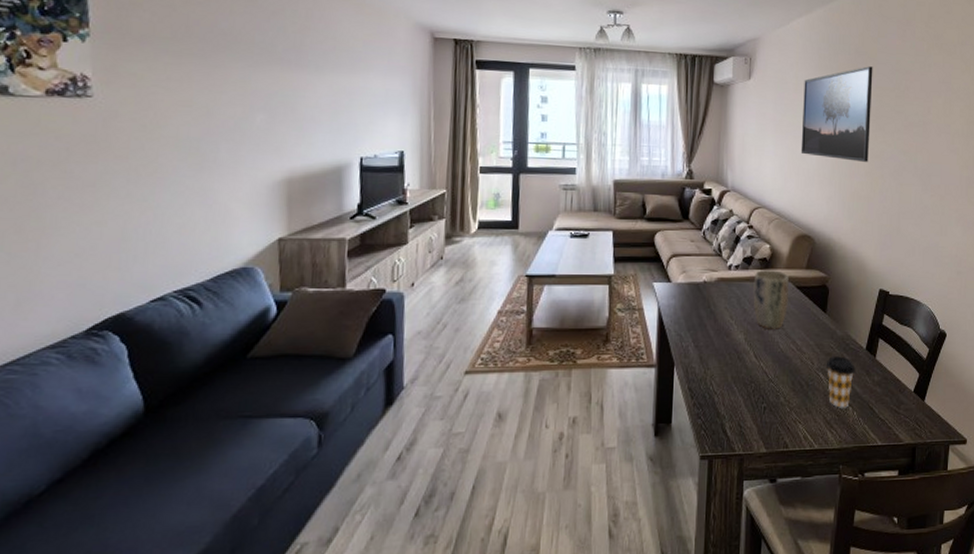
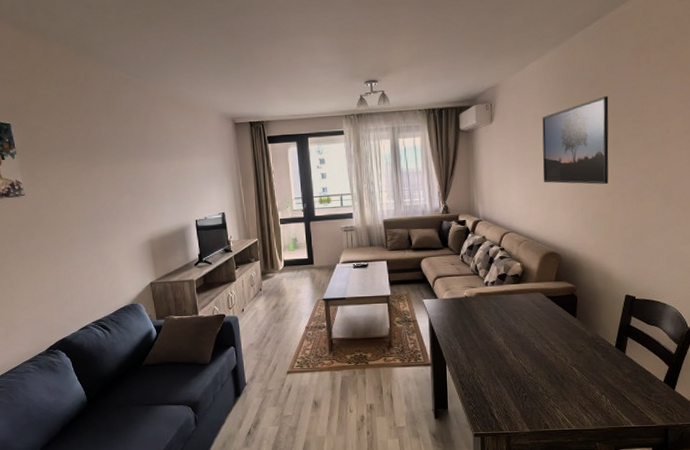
plant pot: present [753,270,790,329] -> none [508,284,541,333]
coffee cup: present [826,355,856,408] -> none [578,352,607,396]

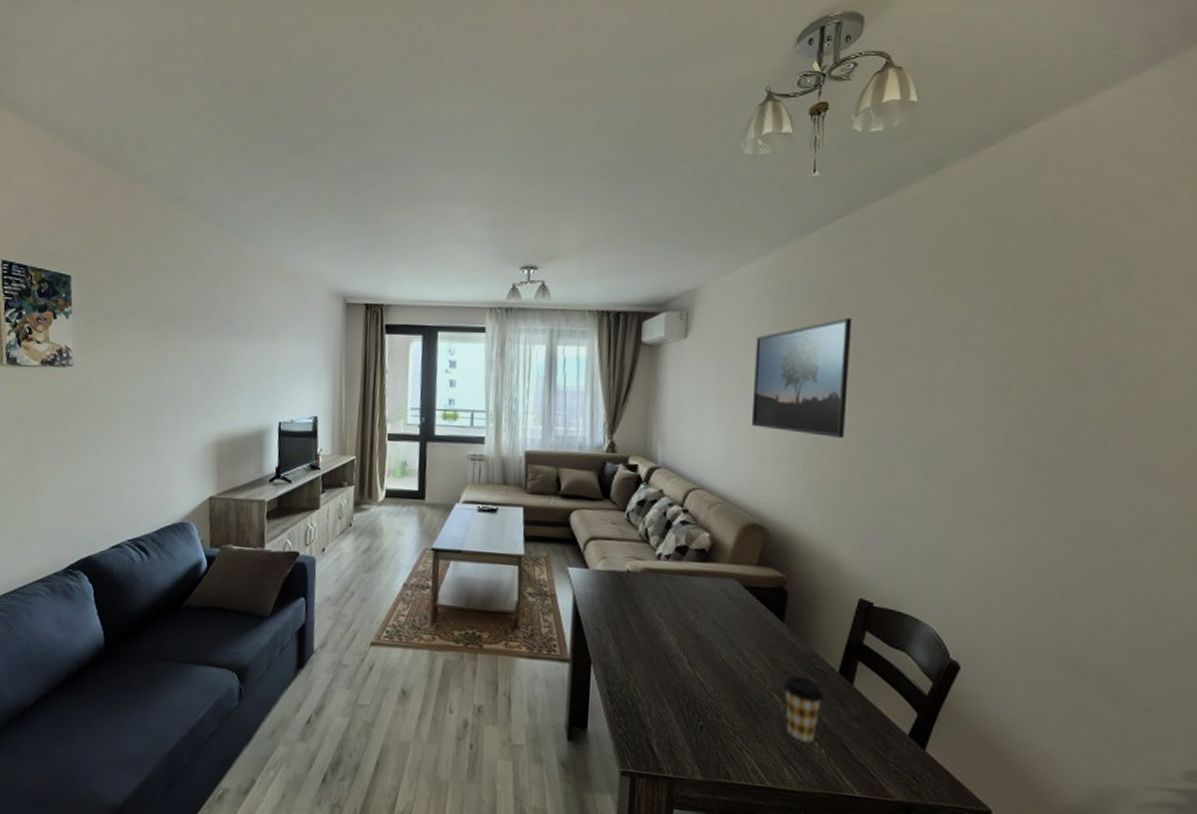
coffee cup: none [578,352,607,396] -> present [782,674,824,743]

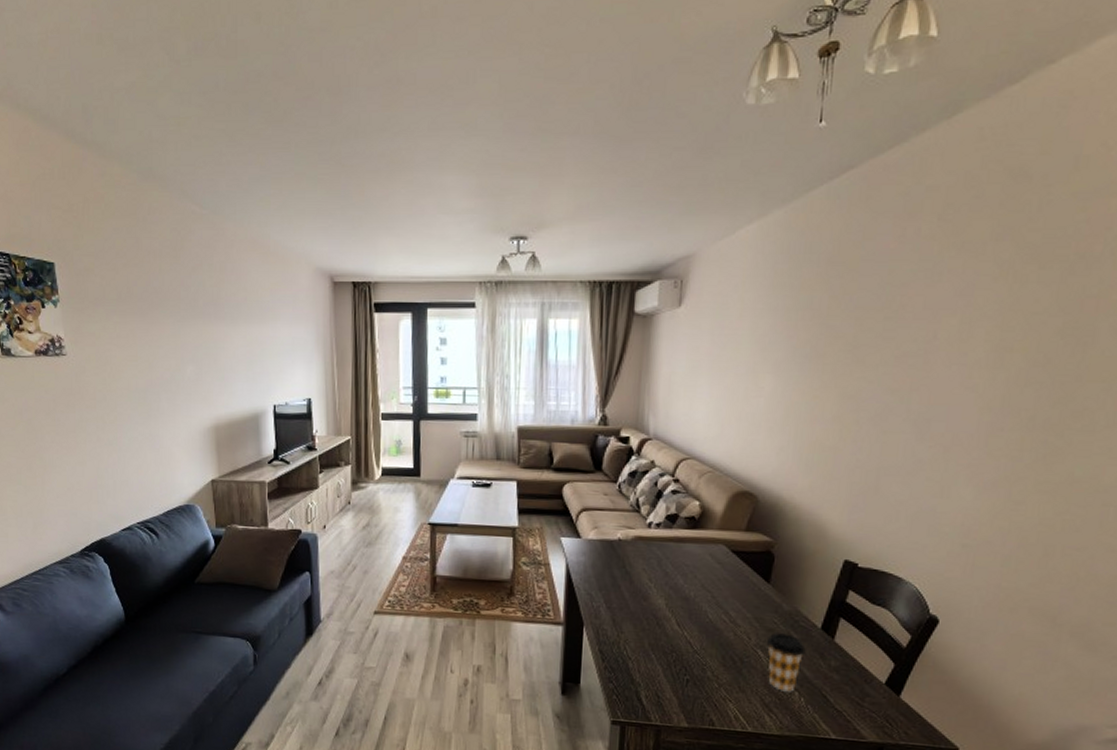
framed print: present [751,318,852,438] -> none [744,280,853,404]

